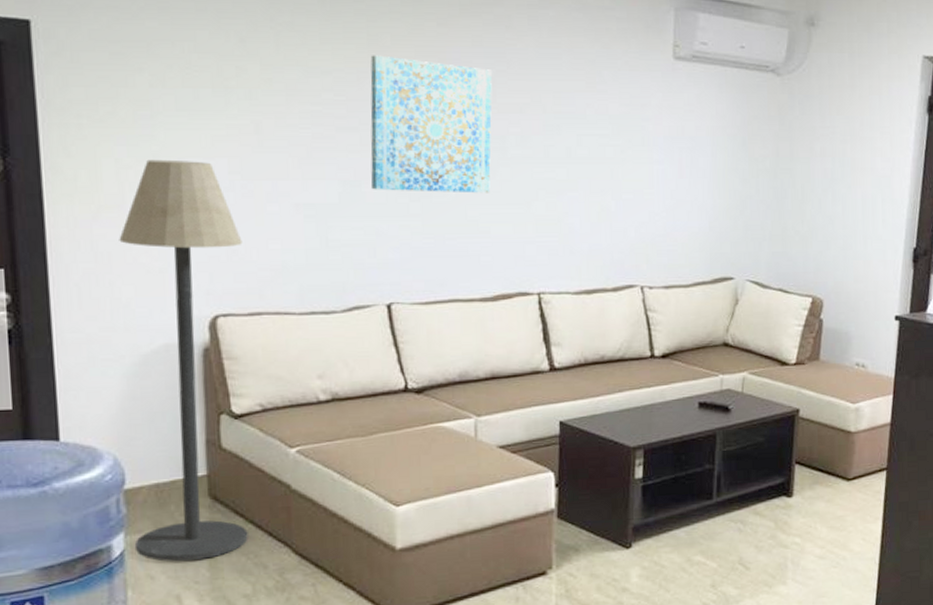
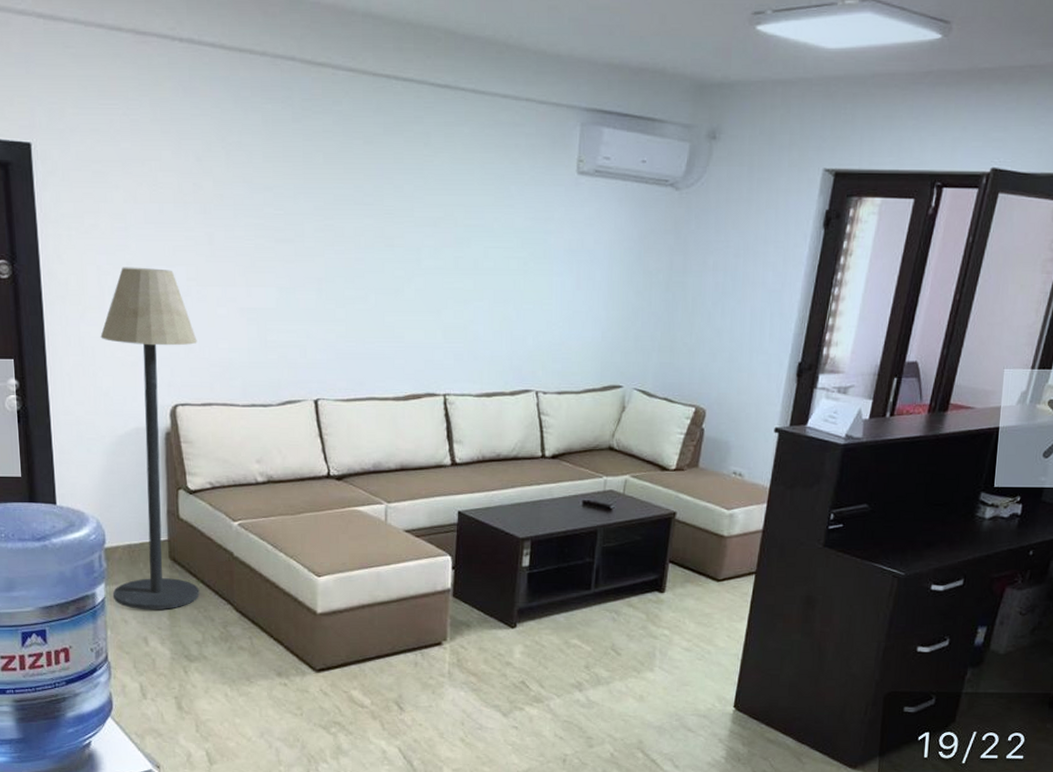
wall art: present [370,55,492,193] -> none [304,172,410,301]

